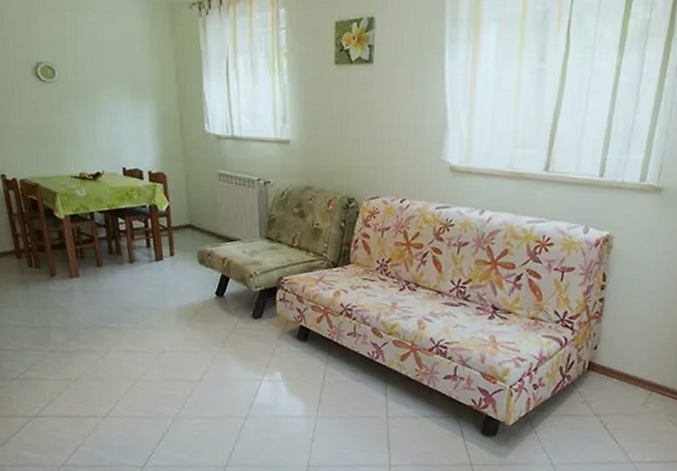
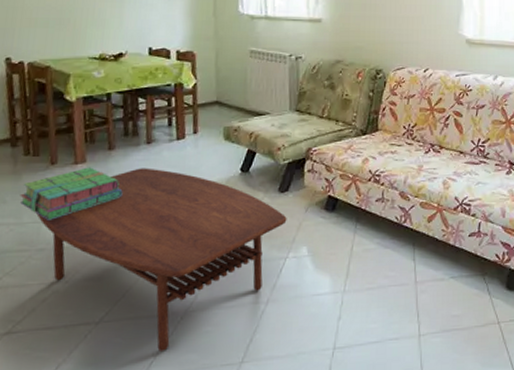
stack of books: none [30,281,113,326] -> present [20,167,123,220]
coffee table: none [45,285,261,448] -> present [36,168,287,352]

